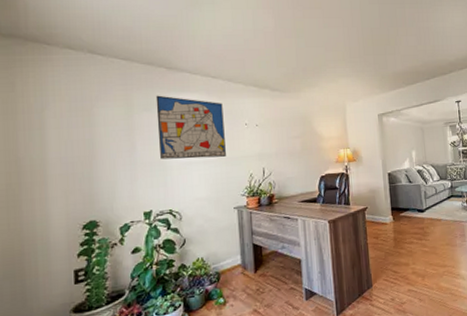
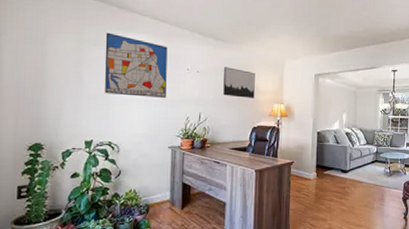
wall art: none [284,117,319,147] -> present [223,67,255,98]

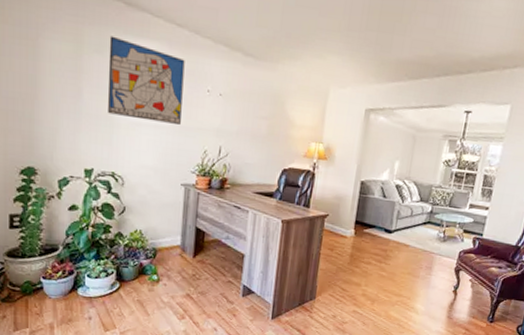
wall art: present [223,67,255,98] -> none [250,91,291,134]

